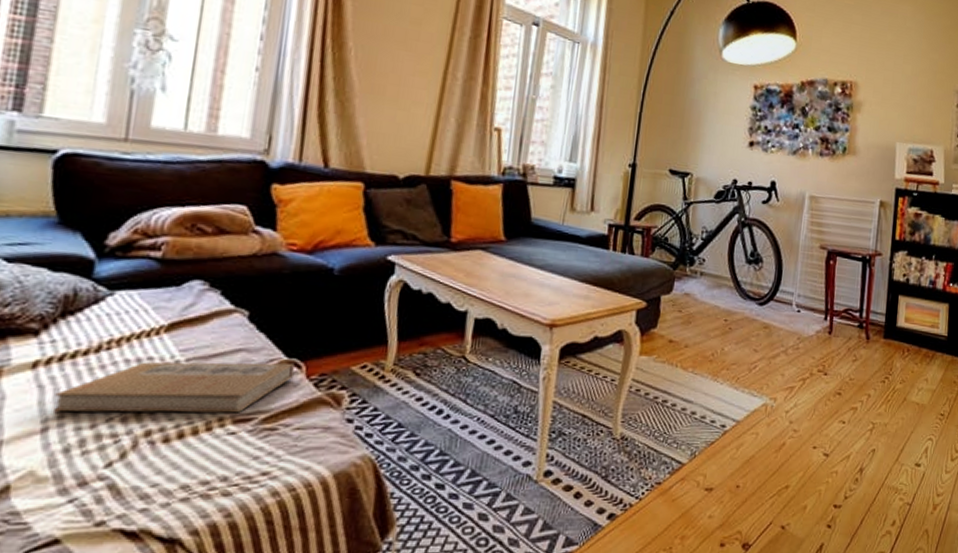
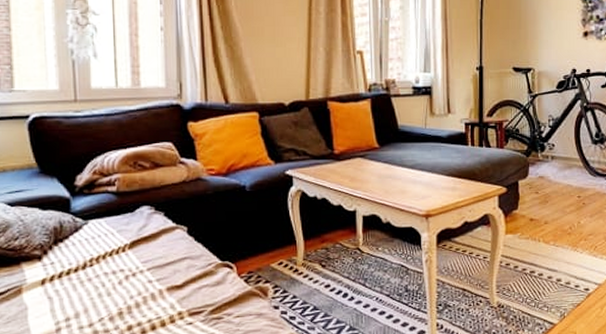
book: present [52,362,294,413] -> none [60,265,228,316]

